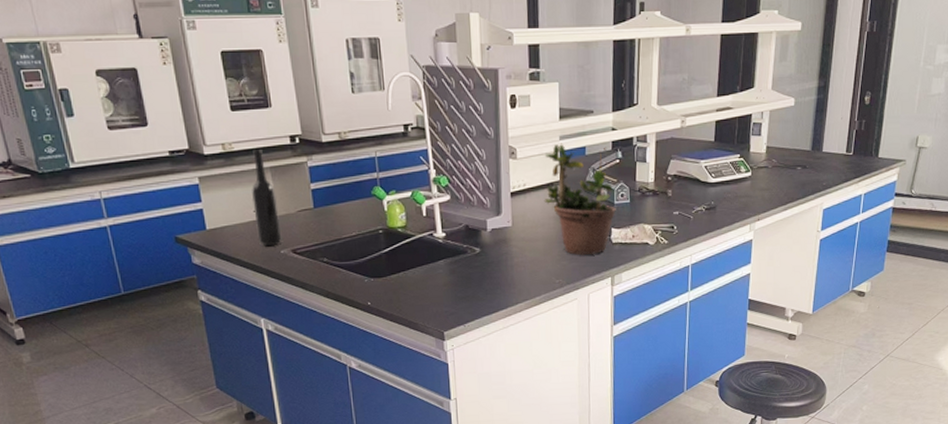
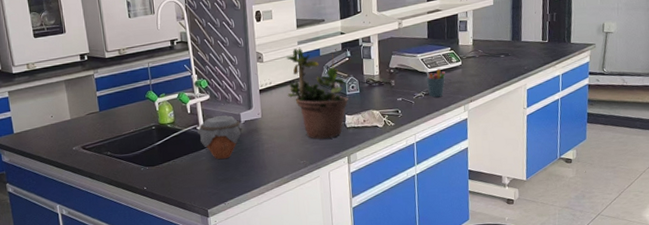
bottle: present [251,149,282,246] -> none [50,67,74,144]
jar: none [434,221,488,274] -> present [197,115,242,160]
pen holder: none [709,177,732,213] -> present [425,68,445,98]

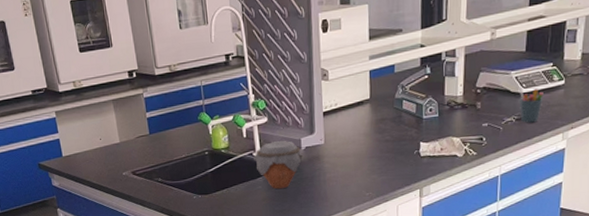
potted plant: present [286,47,348,140] -> none [354,62,425,170]

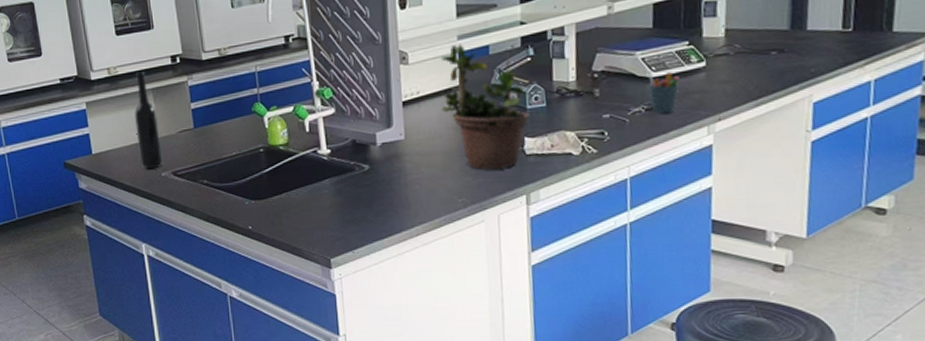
bottle: none [98,85,124,169] -> present [134,71,163,168]
jar: present [254,141,303,190] -> none [318,136,378,194]
potted plant: none [354,62,425,170] -> present [440,43,529,171]

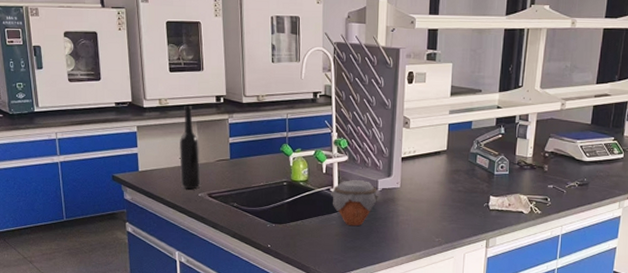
jar: none [318,136,378,194] -> present [331,180,378,227]
potted plant: present [440,43,529,171] -> none [431,117,496,219]
pen holder: present [648,71,679,114] -> none [582,156,604,190]

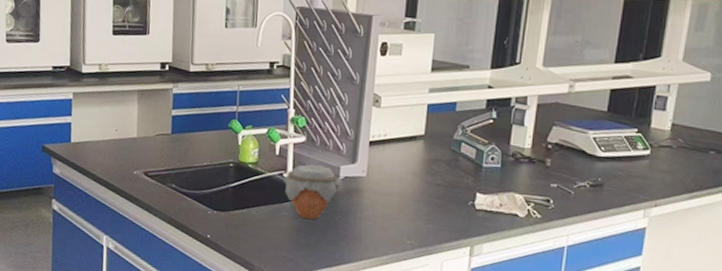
bottle: present [179,106,201,189] -> none [115,72,139,165]

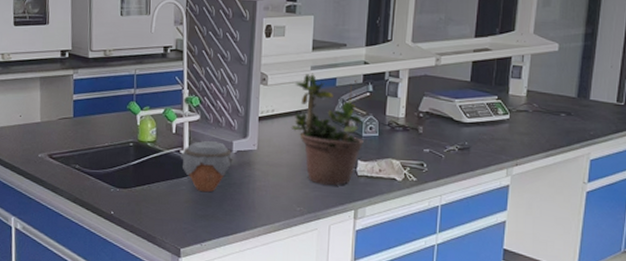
potted plant: none [404,96,484,220] -> present [291,73,364,186]

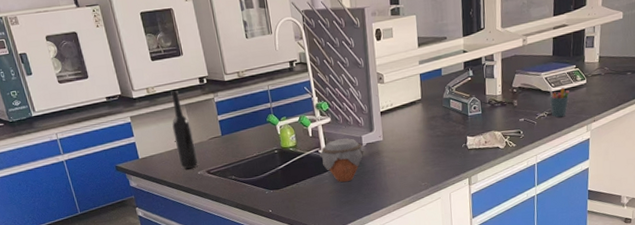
bottle: none [20,61,42,149] -> present [170,90,199,169]
potted plant: present [291,73,364,186] -> none [407,67,470,162]
pen holder: none [463,117,488,155] -> present [549,87,569,118]

